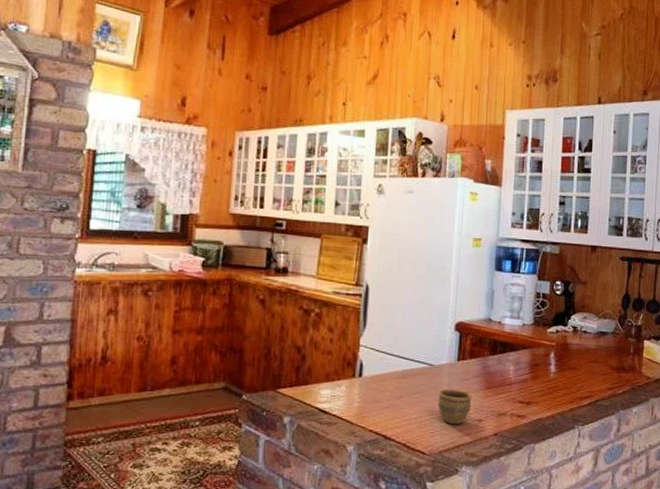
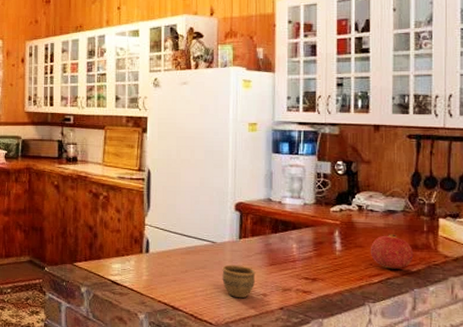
fruit: none [581,356,621,391] -> present [370,234,414,269]

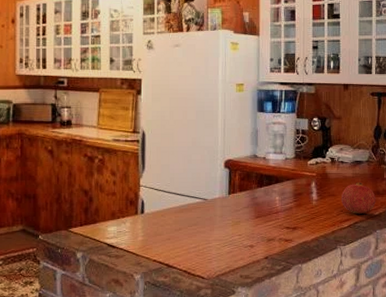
cup: present [222,264,256,299] -> none [213,219,244,252]

